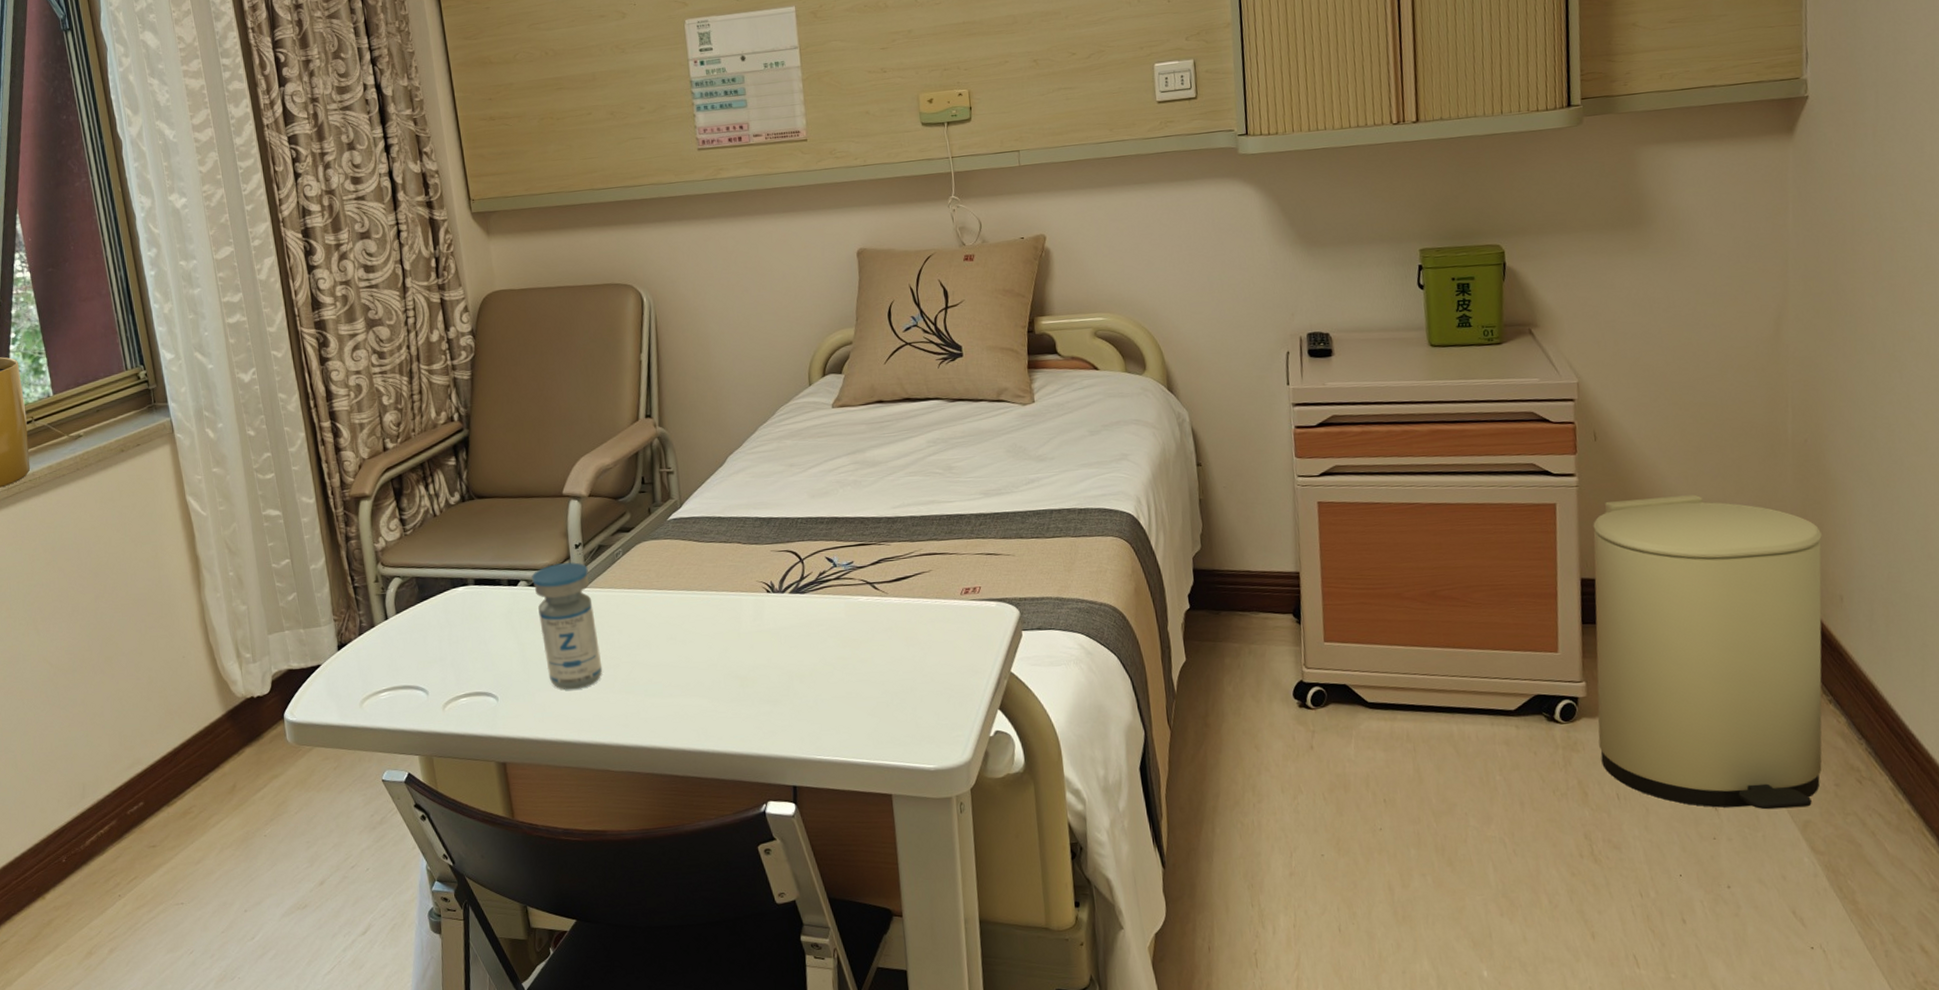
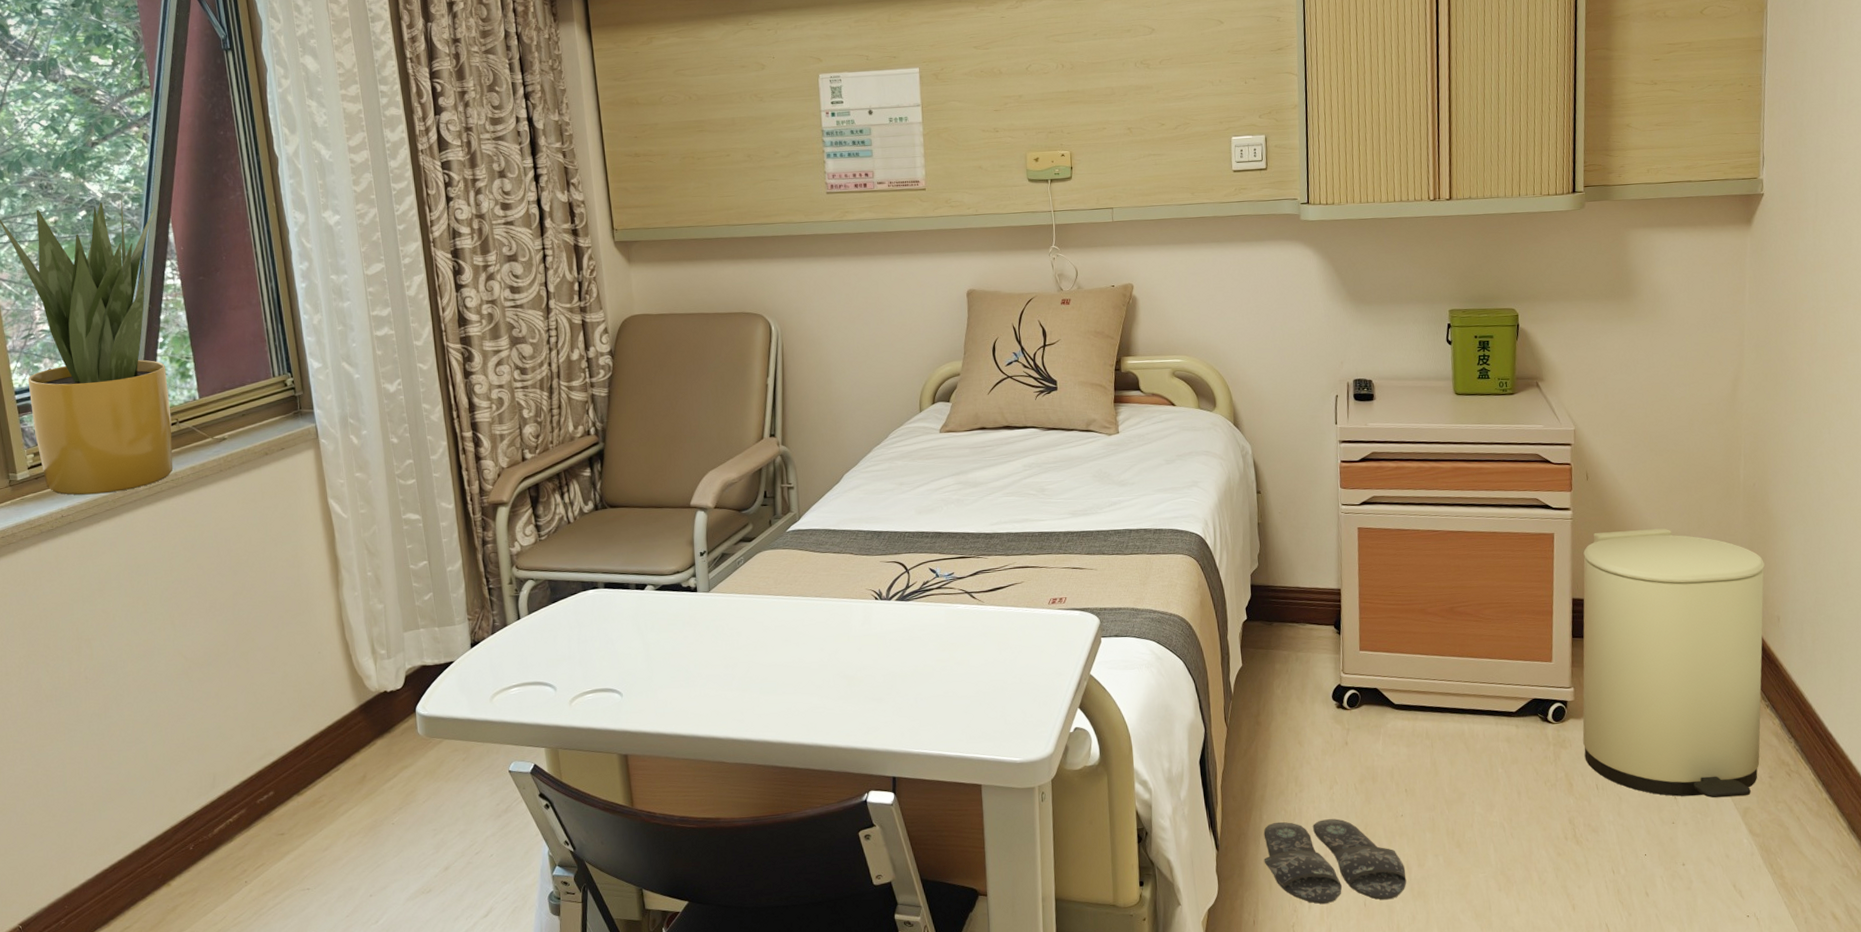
medicine: present [532,562,603,690] -> none [658,569,722,687]
slippers: none [1217,832,1389,929] -> present [1263,819,1407,904]

